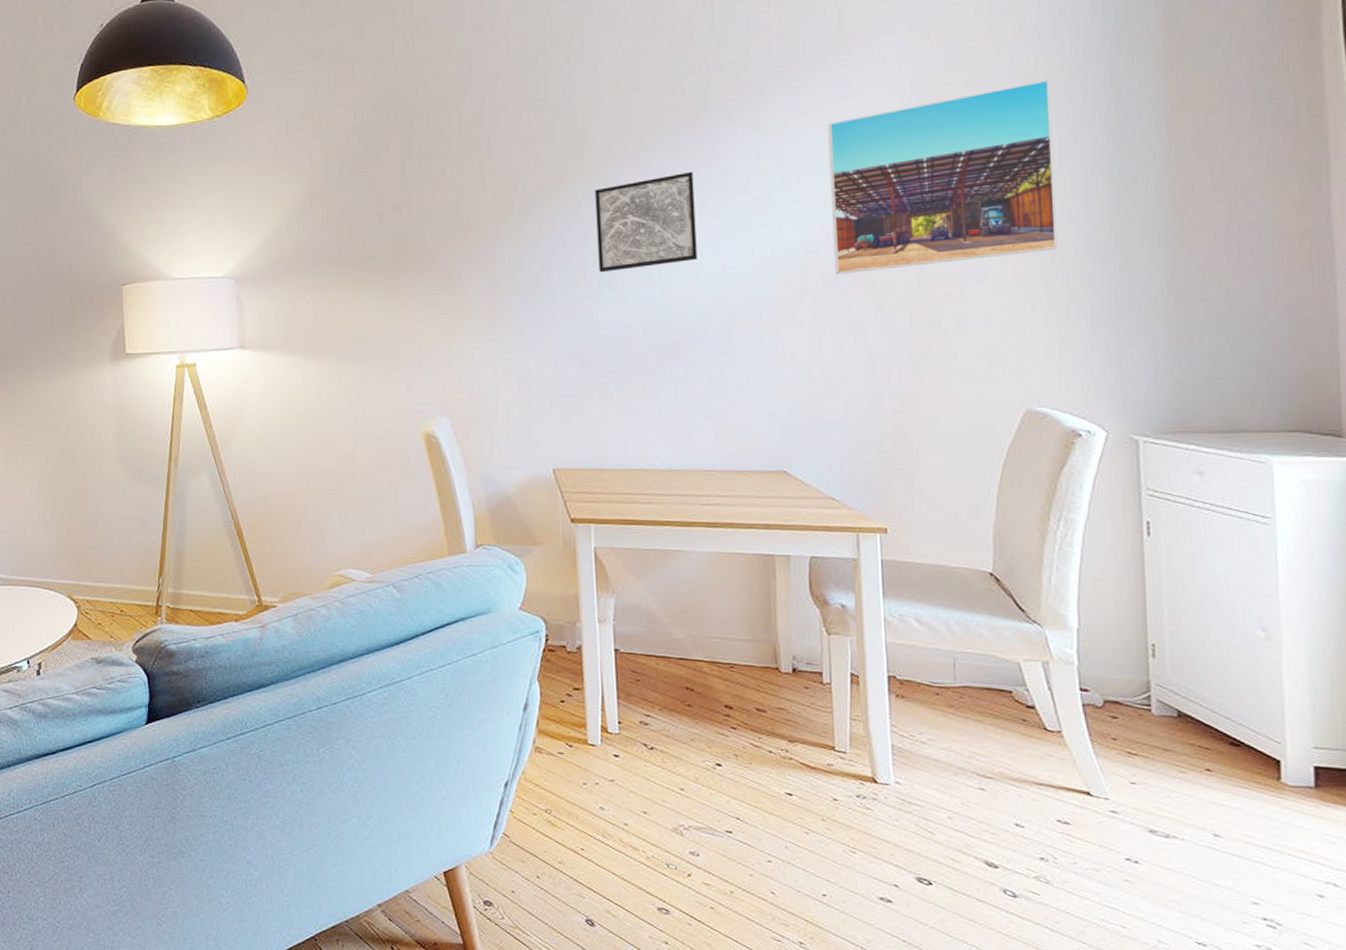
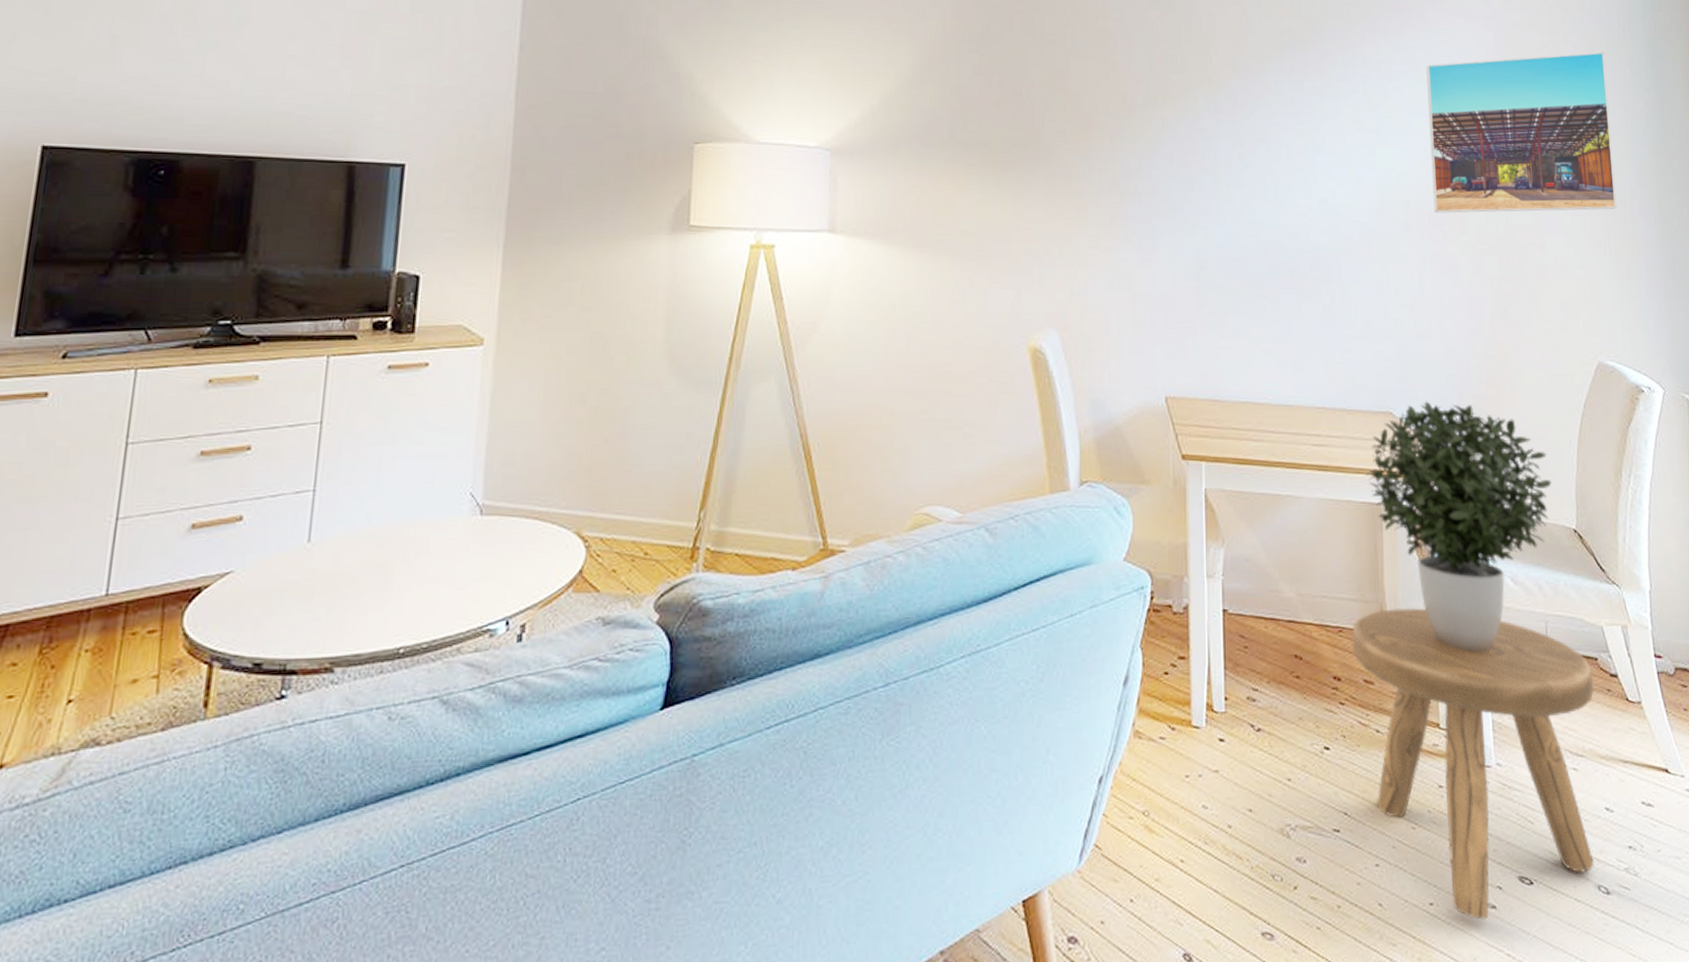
wall art: present [595,171,698,273] -> none [1216,94,1311,187]
stool: none [743,647,1008,911] -> present [1351,608,1595,920]
potted plant: none [758,458,965,685] -> present [1366,401,1552,652]

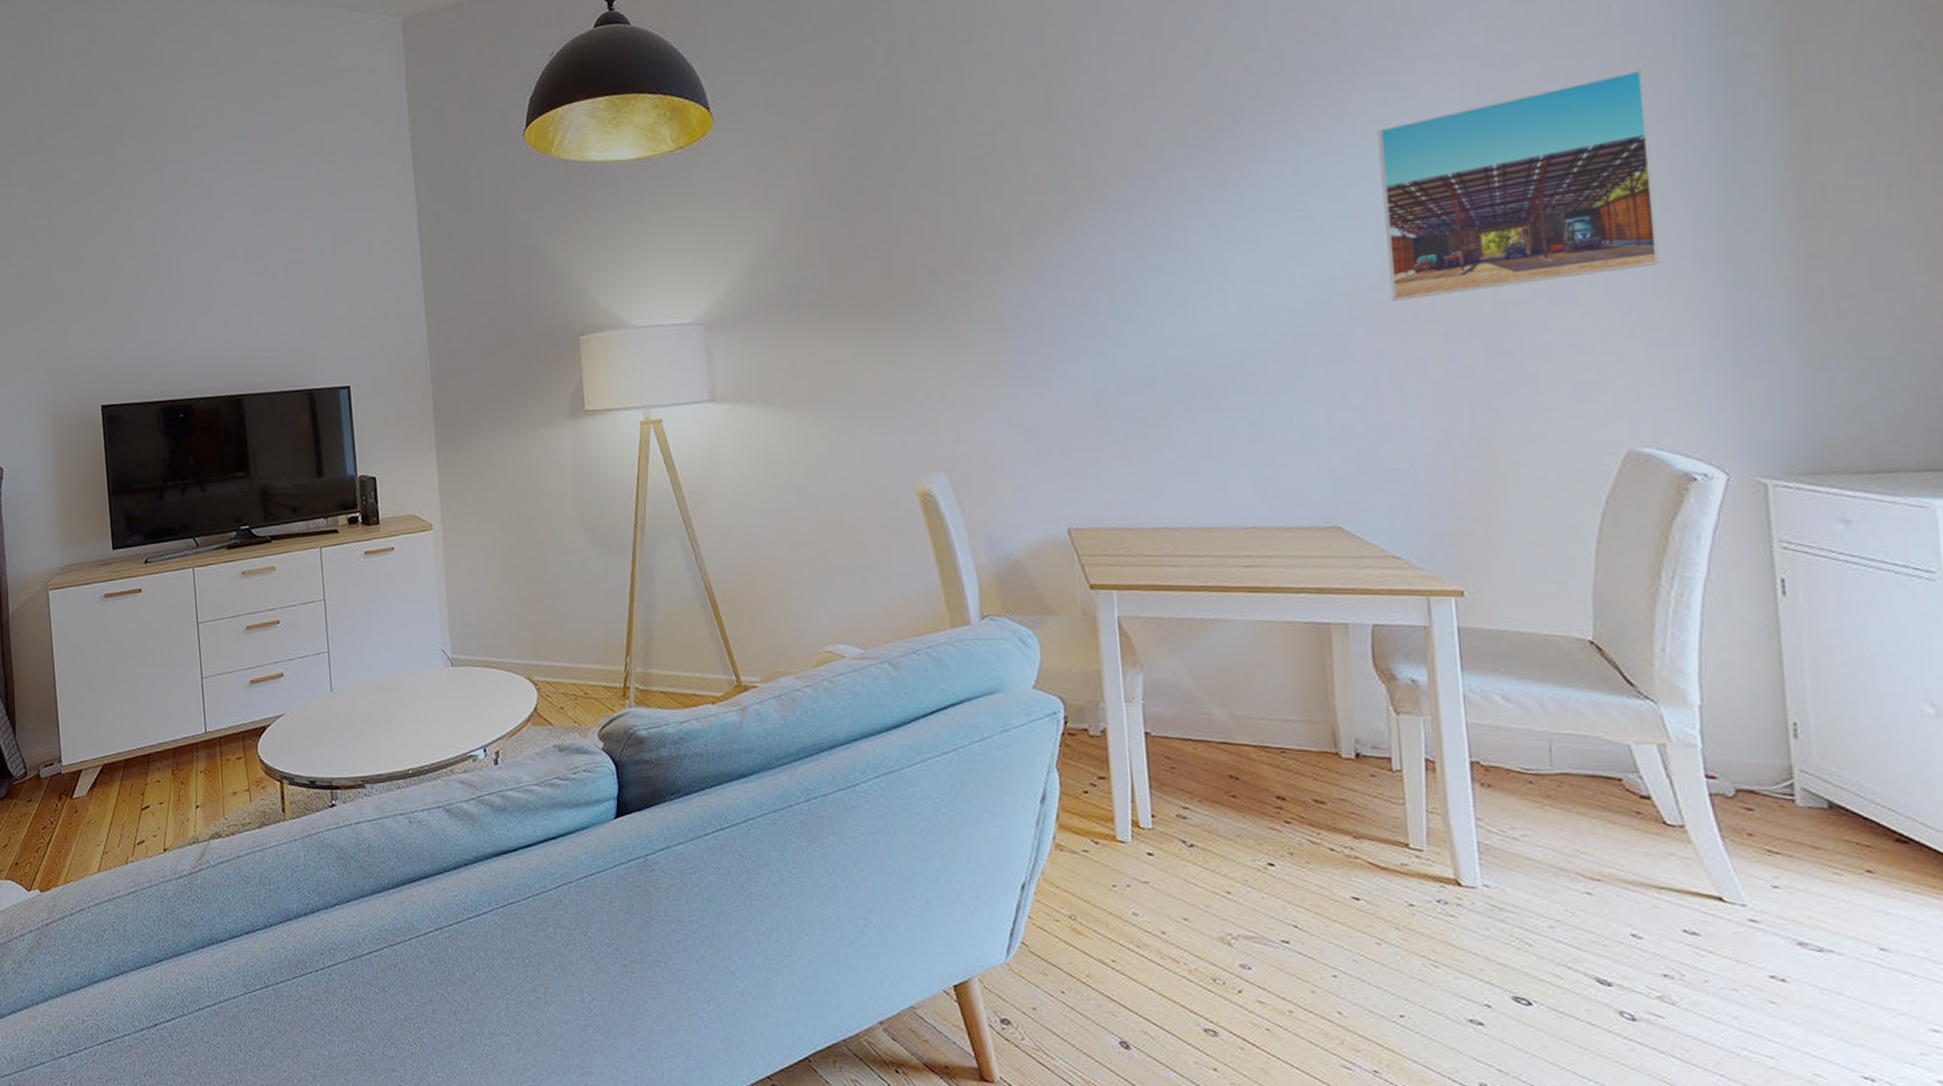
stool: present [1351,608,1595,920] -> none [1296,728,1618,1035]
potted plant: present [1366,401,1552,652] -> none [1309,511,1558,773]

